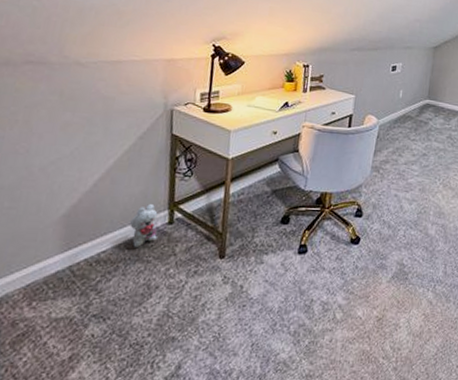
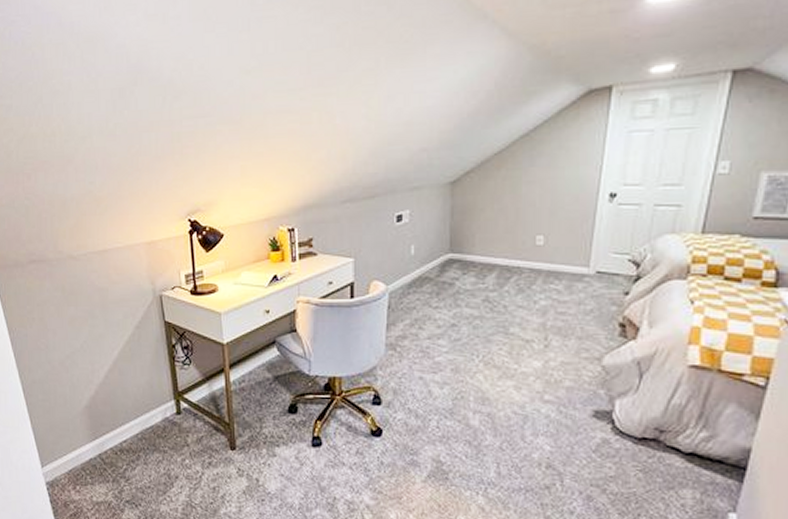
plush toy: present [130,204,158,249] -> none [143,394,169,439]

